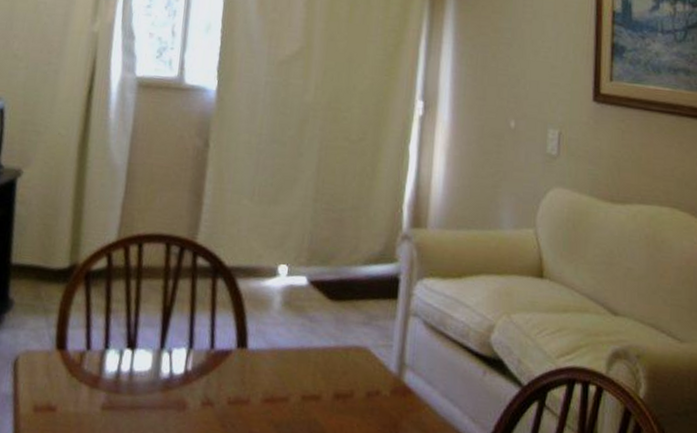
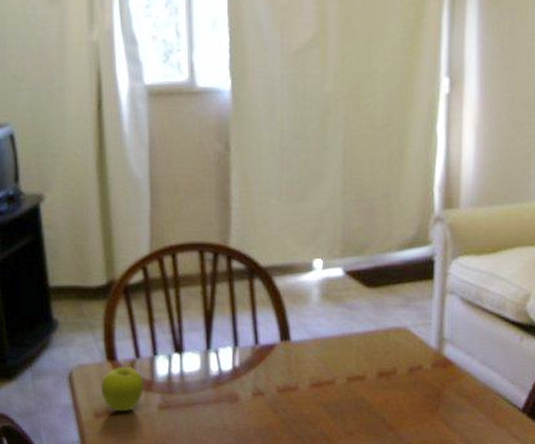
fruit: none [45,357,91,409] -> present [101,366,144,412]

